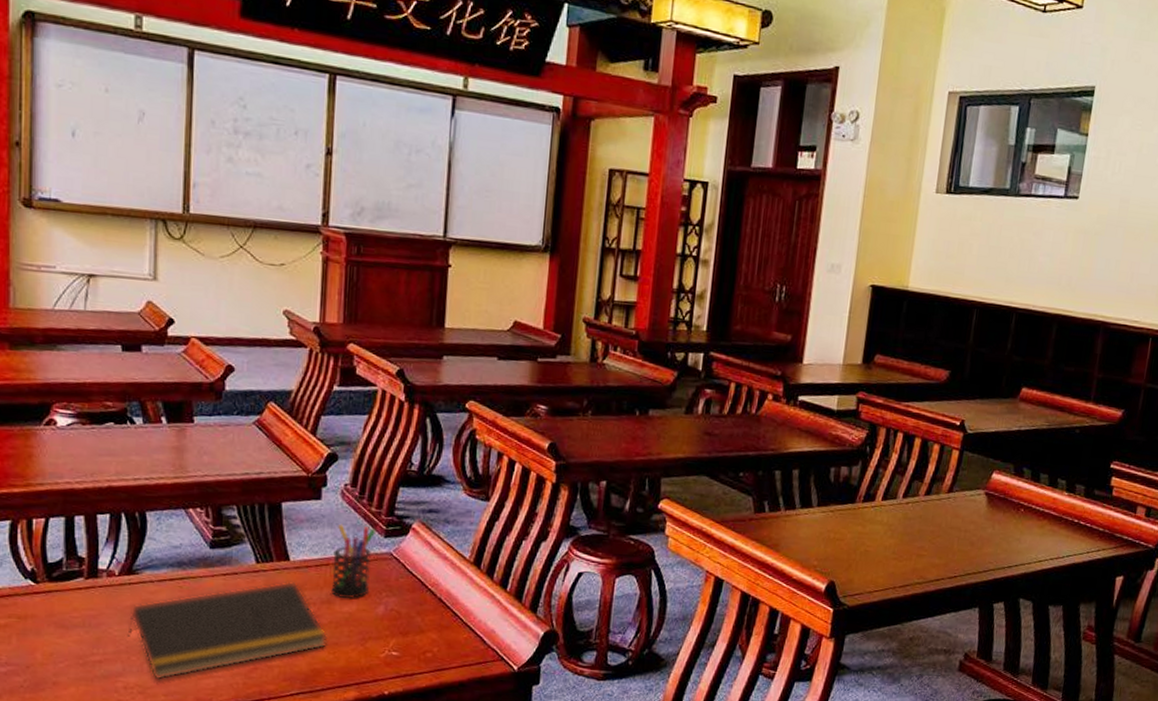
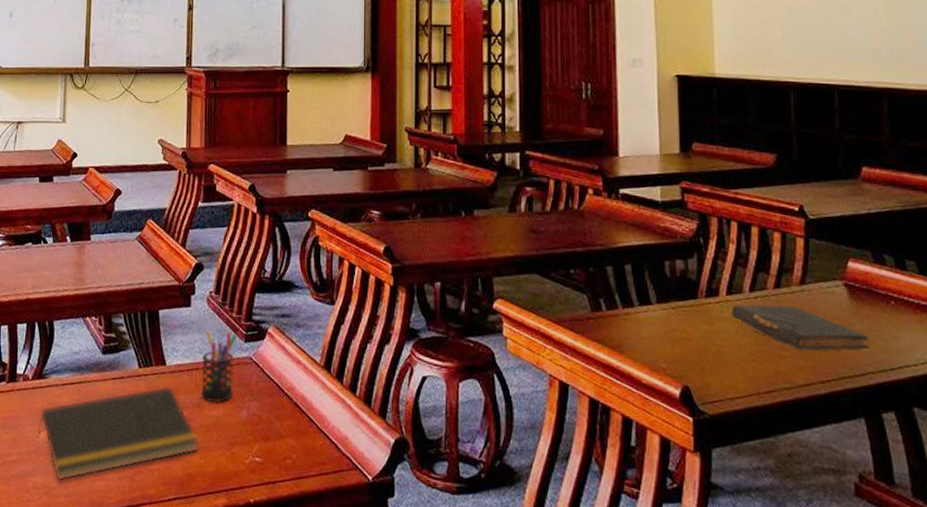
book: none [883,509,997,551] -> present [731,304,870,351]

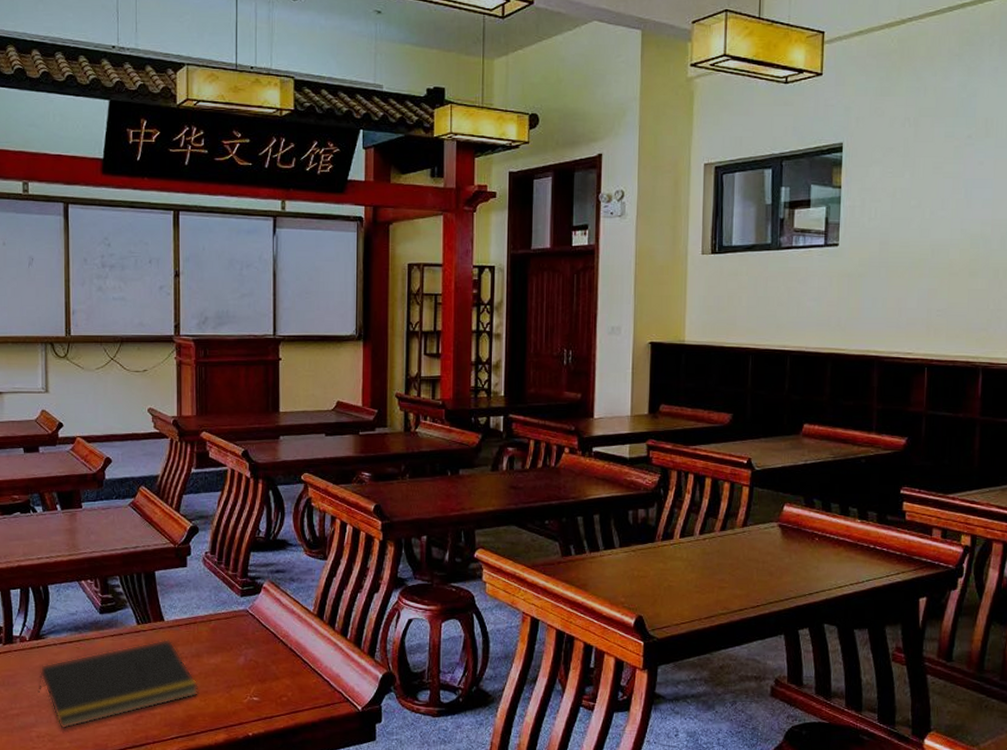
pen holder: present [201,329,238,403] -> none [199,586,234,652]
book: present [731,304,870,351] -> none [683,545,795,582]

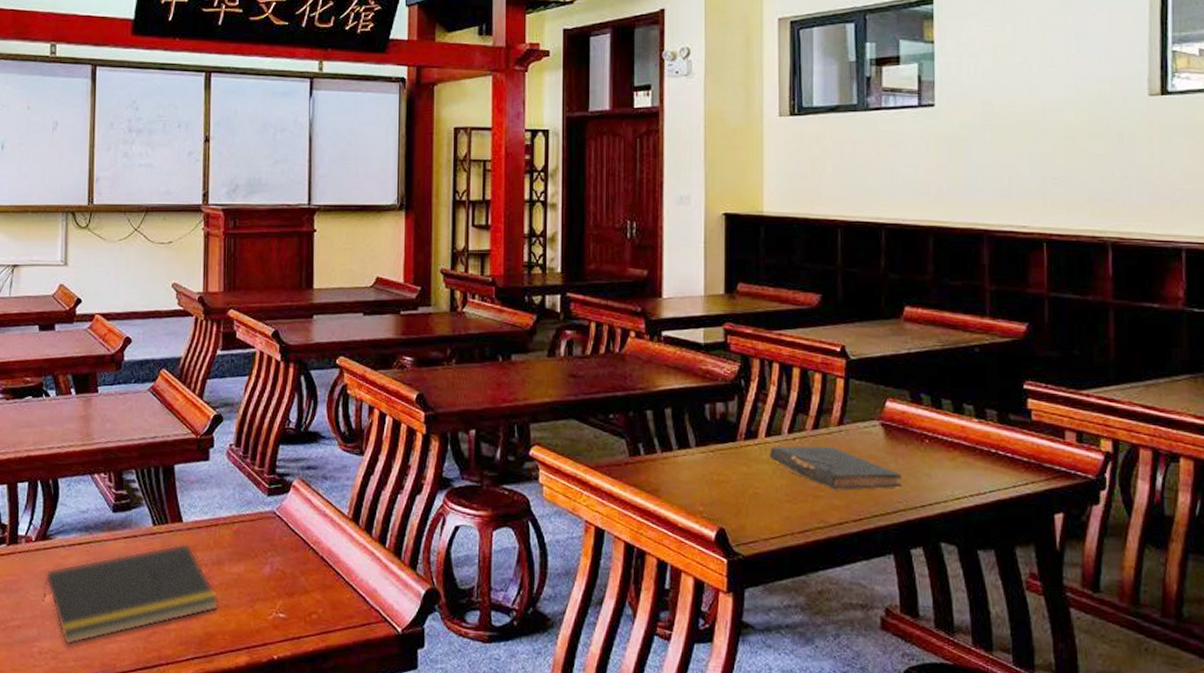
book: none [683,545,795,582] -> present [769,446,903,490]

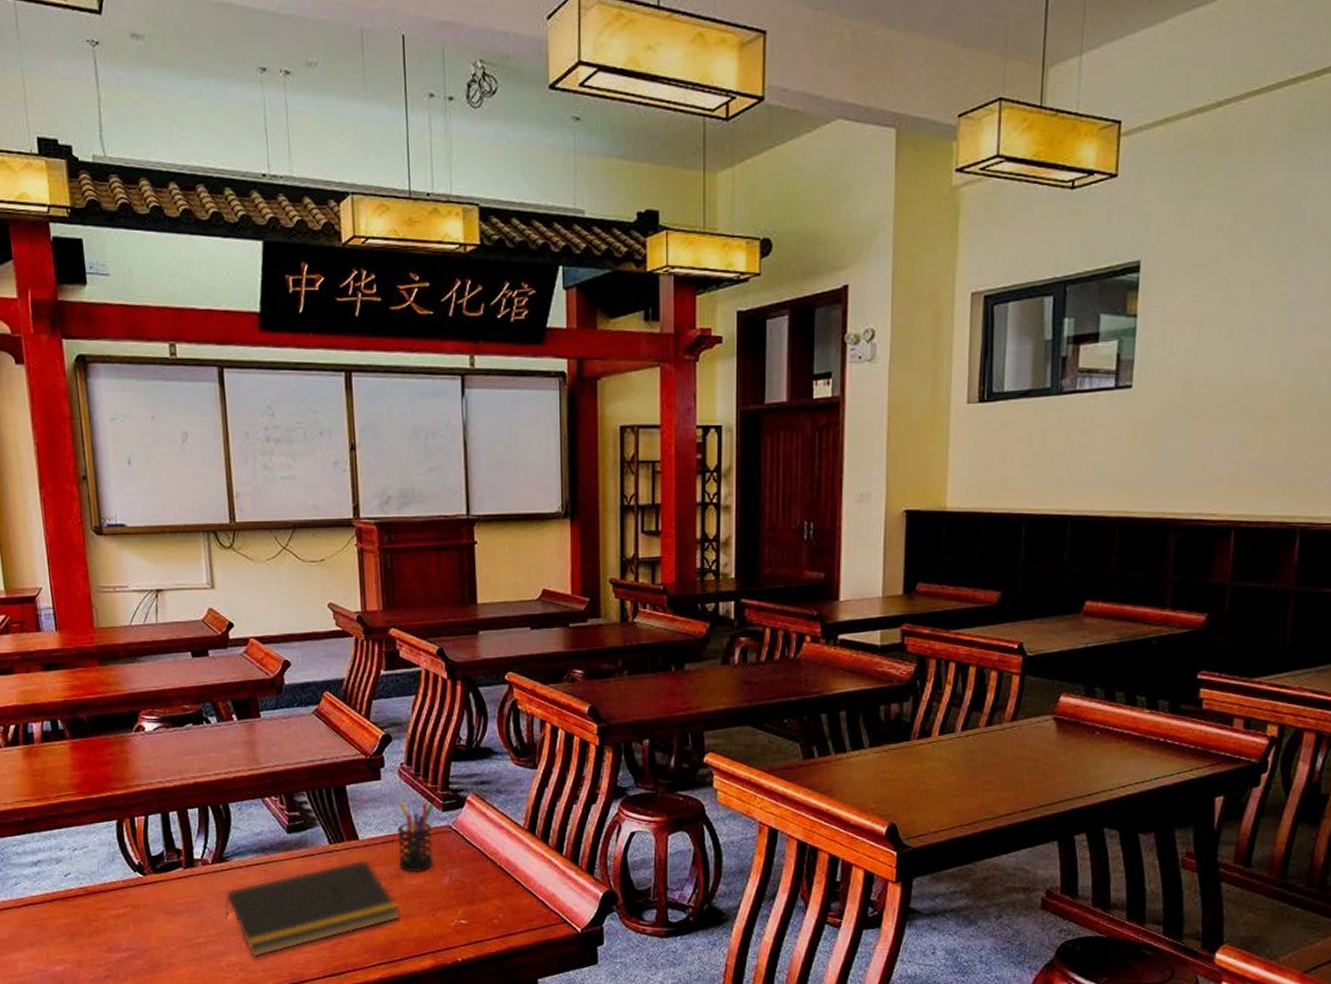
pen holder: none [221,483,260,560] -> present [397,801,435,873]
book: present [769,446,903,490] -> none [942,743,1072,783]

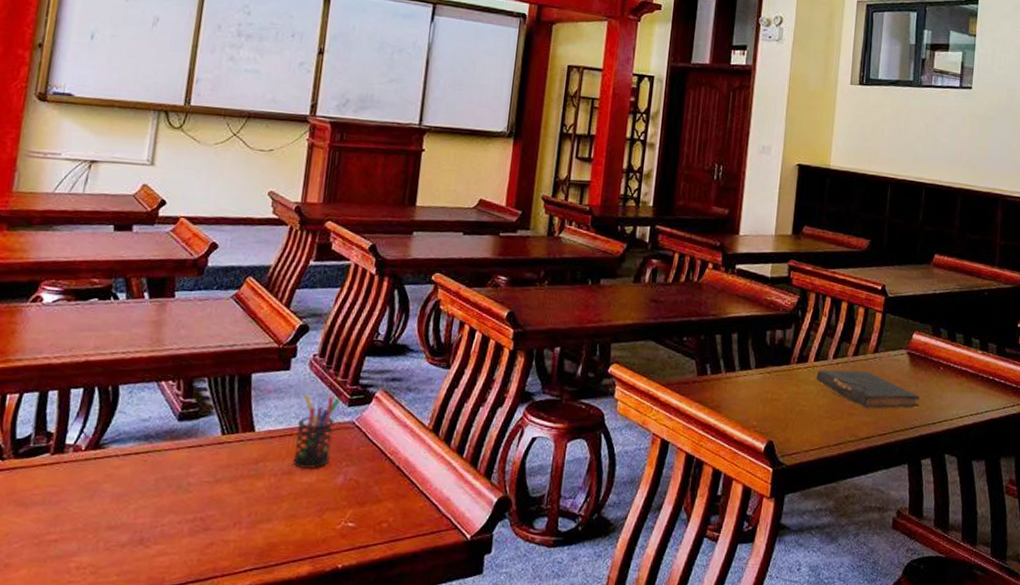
notepad: present [225,859,402,957] -> none [86,452,287,559]
book: none [942,743,1072,783] -> present [816,370,921,409]

